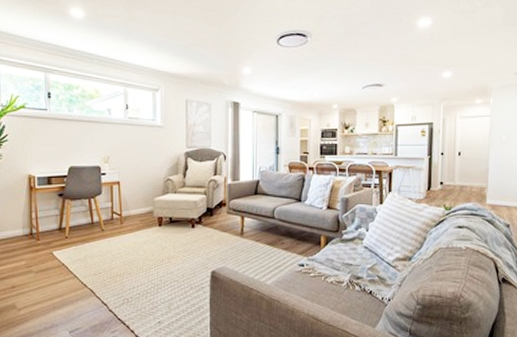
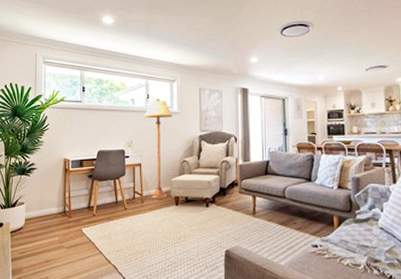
floor lamp: none [122,110,155,220] -> present [144,99,172,200]

